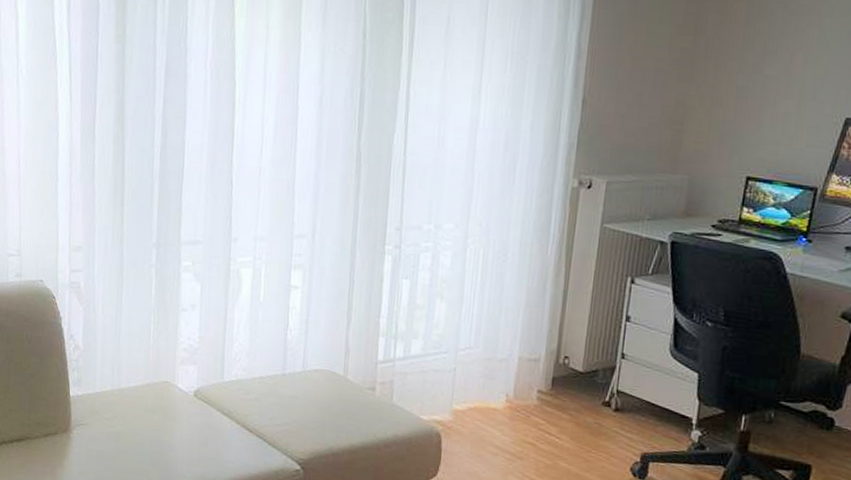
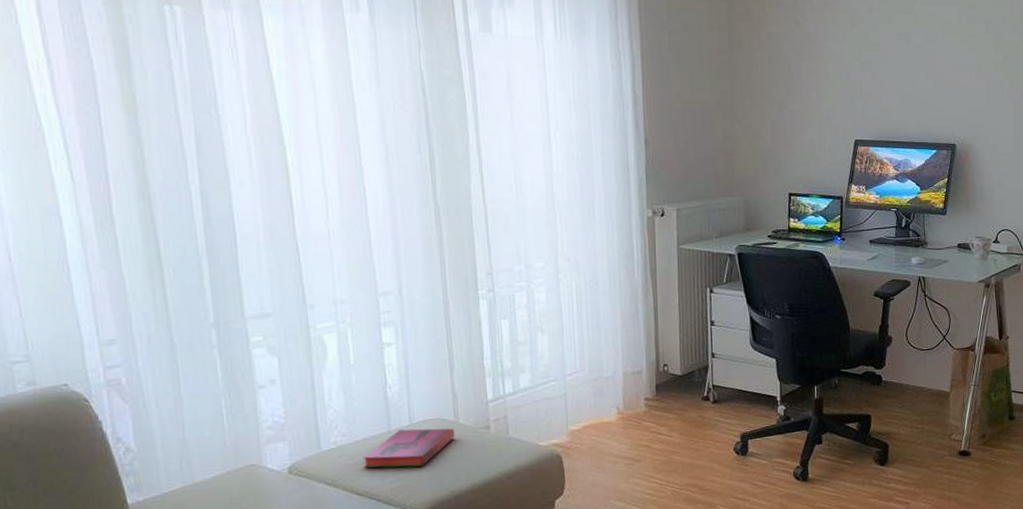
hardback book: none [257,374,342,416] -> present [362,428,455,468]

